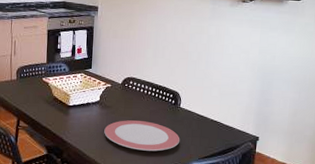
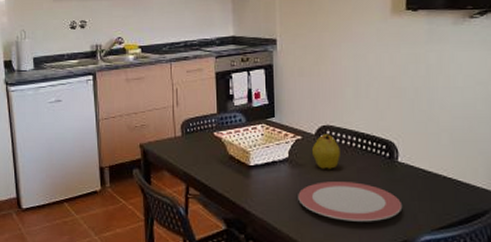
fruit: none [118,84,139,111] -> present [312,134,340,169]

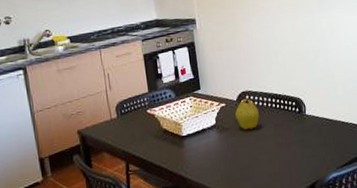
plate: present [298,181,403,222] -> none [227,137,313,173]

